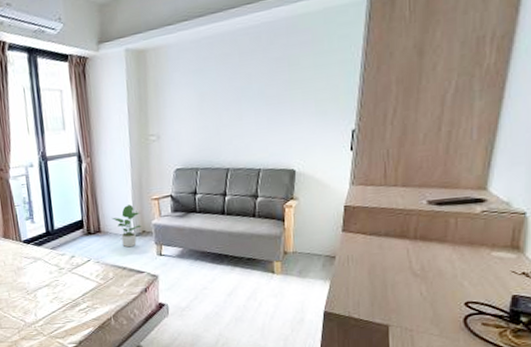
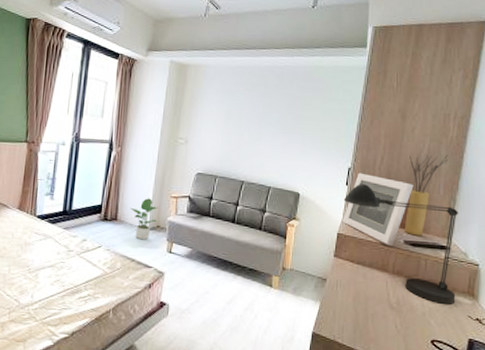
desk lamp: none [348,145,498,264] -> present [343,184,458,306]
picture frame: none [349,132,437,210] -> present [342,172,414,246]
vase: none [427,89,483,194] -> present [404,155,448,236]

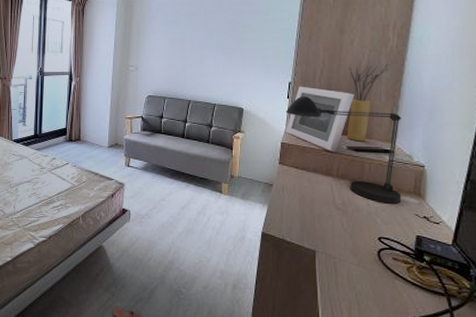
potted plant: present [130,198,158,240] -> none [91,120,115,157]

